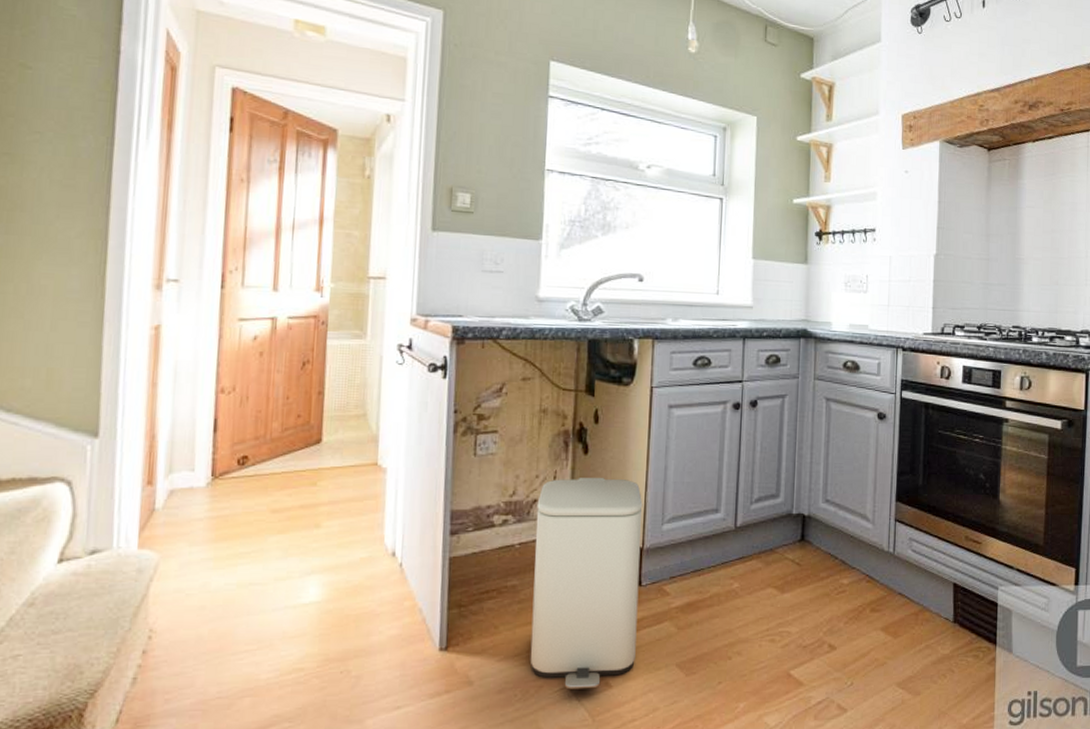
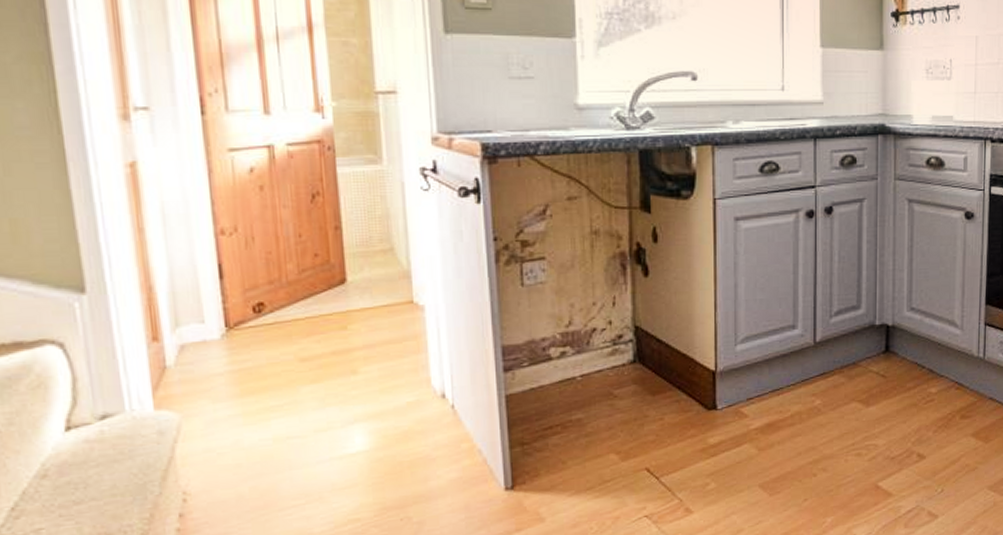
pedal bin: present [530,478,643,690] -> none [597,301,715,518]

